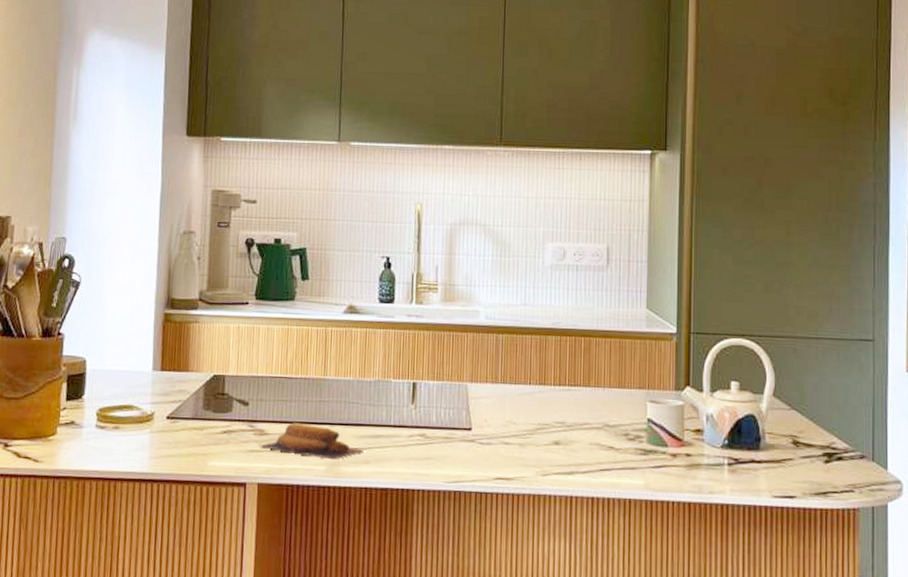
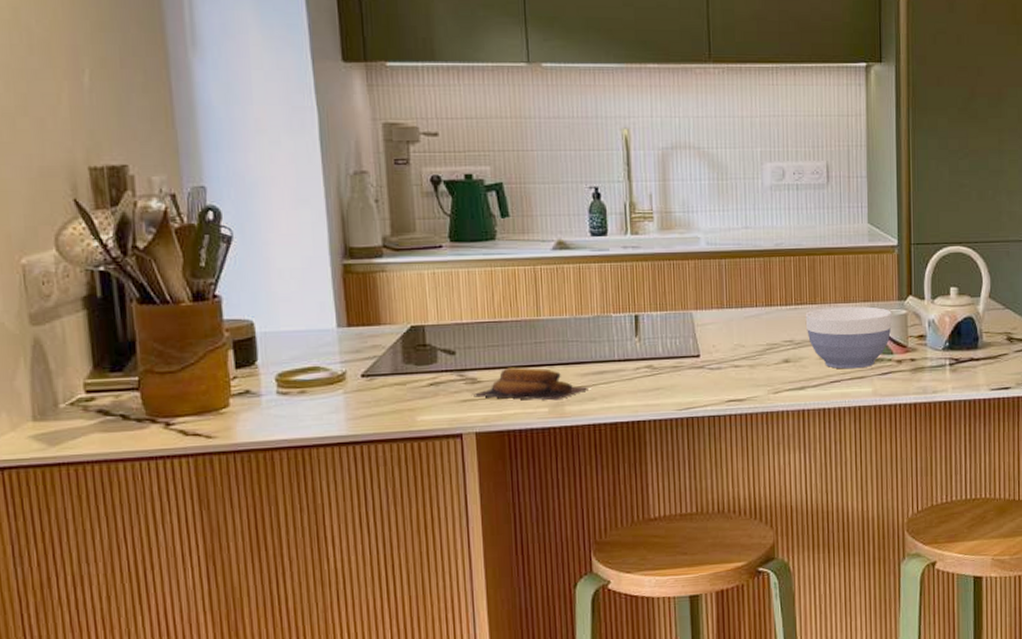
bowl: none [578,391,668,459] -> present [805,306,892,369]

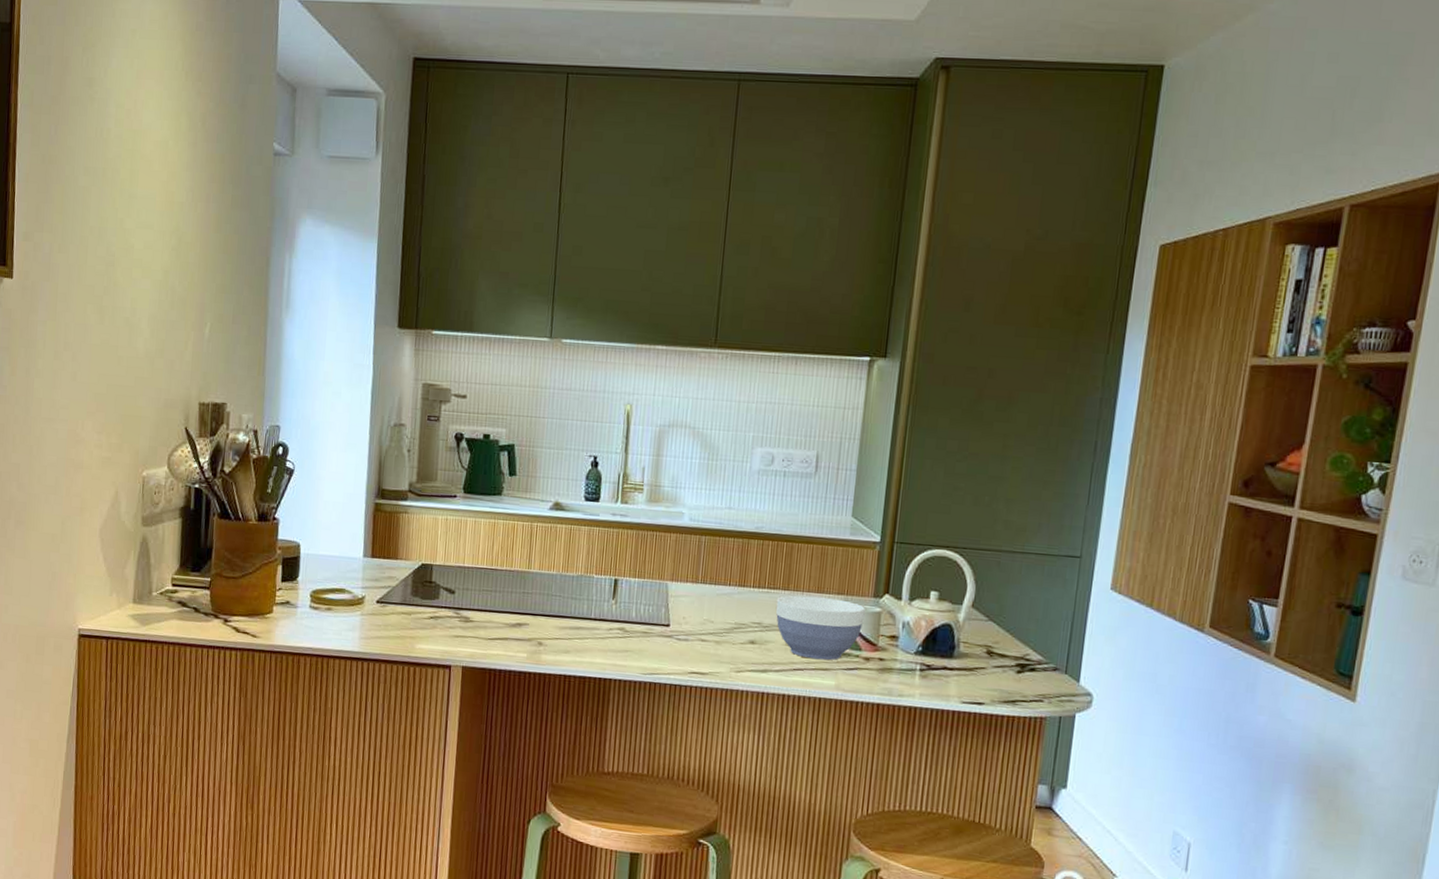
banana: present [471,367,591,401] -> none [463,612,567,648]

